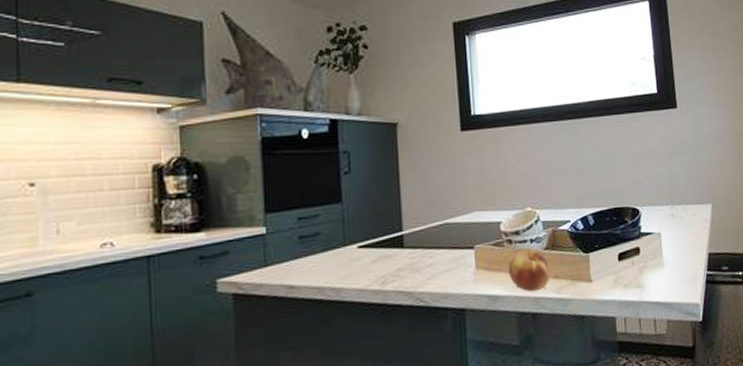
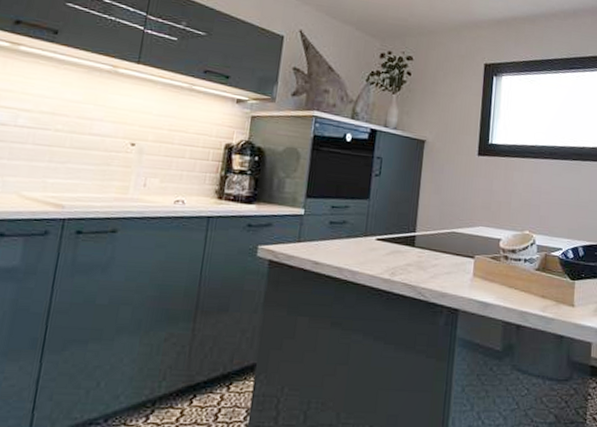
fruit: present [508,248,551,293] -> none [501,267,539,306]

